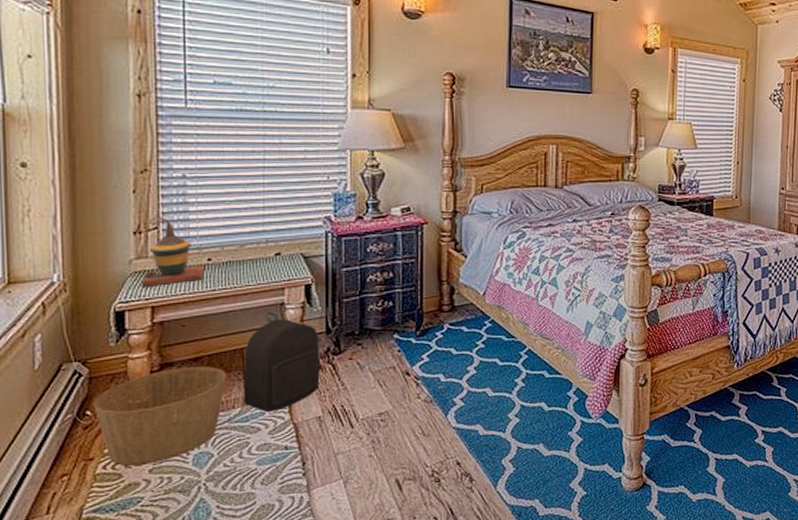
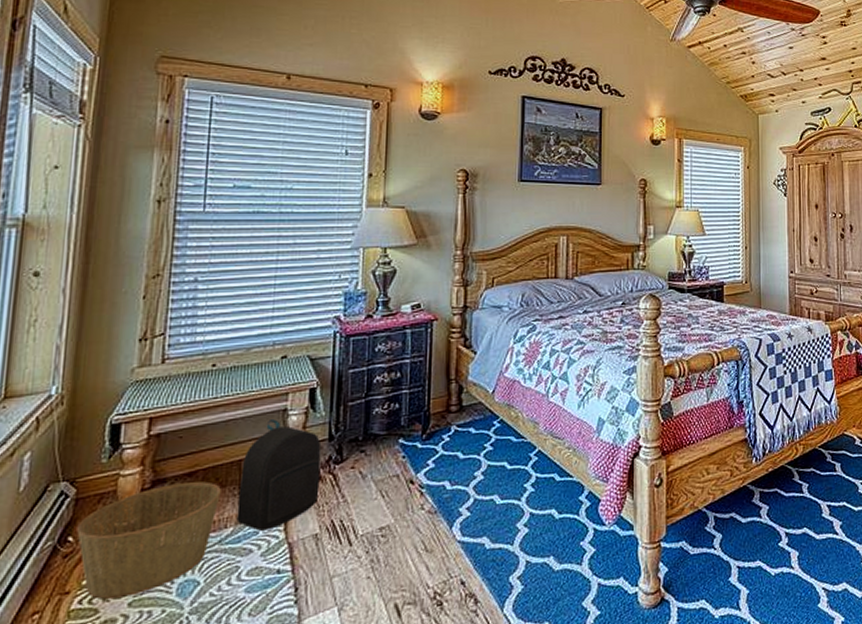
decorative basket: present [141,217,204,288] -> none [141,322,208,398]

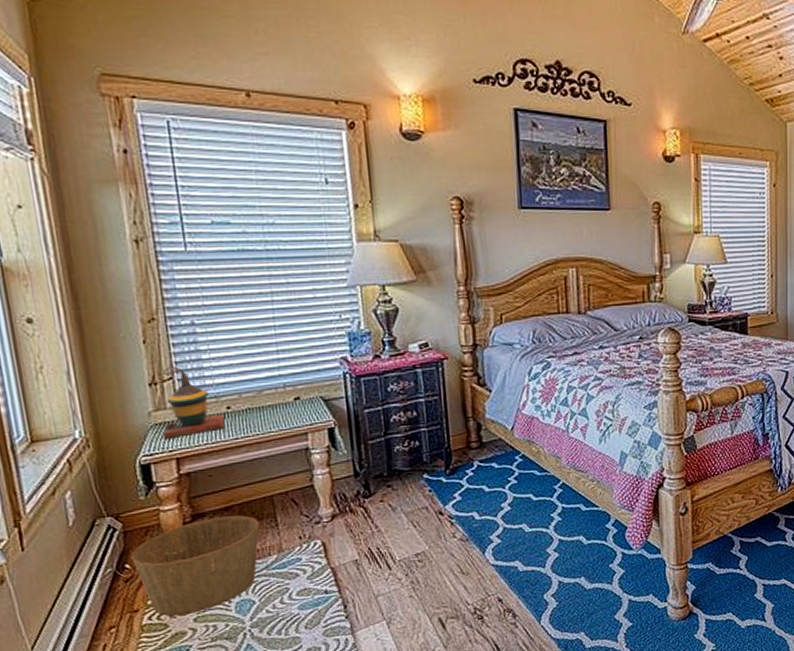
decorative basket: none [141,322,208,398] -> present [162,366,225,440]
backpack: present [236,419,322,531] -> none [274,458,354,558]

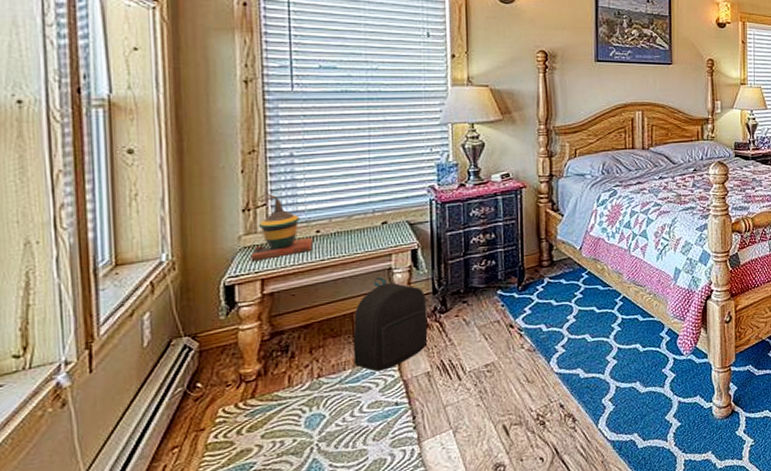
basket: present [131,515,260,616] -> none [204,332,337,434]
backpack: none [274,458,354,558] -> present [353,277,428,372]

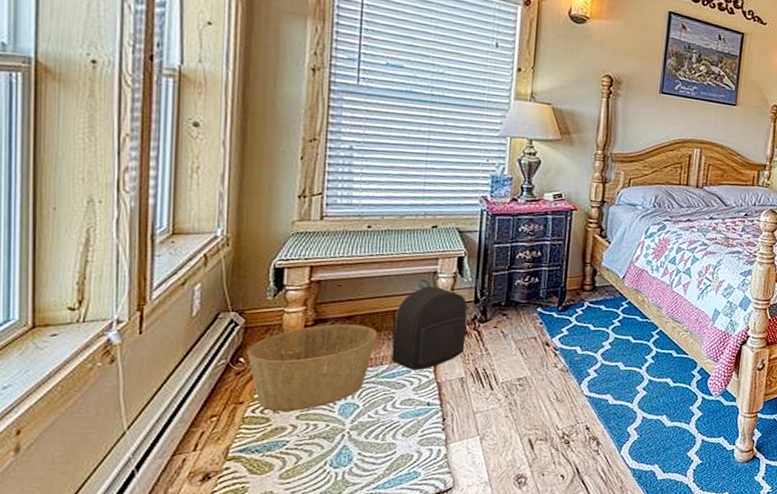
basket: none [204,332,337,434] -> present [247,324,377,411]
decorative basket: present [250,194,313,262] -> none [302,183,364,248]

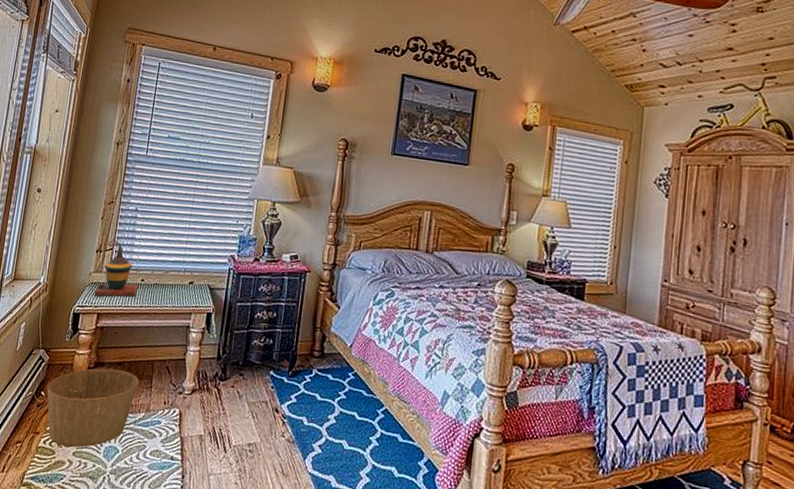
decorative basket: none [302,183,364,248] -> present [94,240,138,297]
backpack: present [391,279,468,370] -> none [147,332,211,423]

